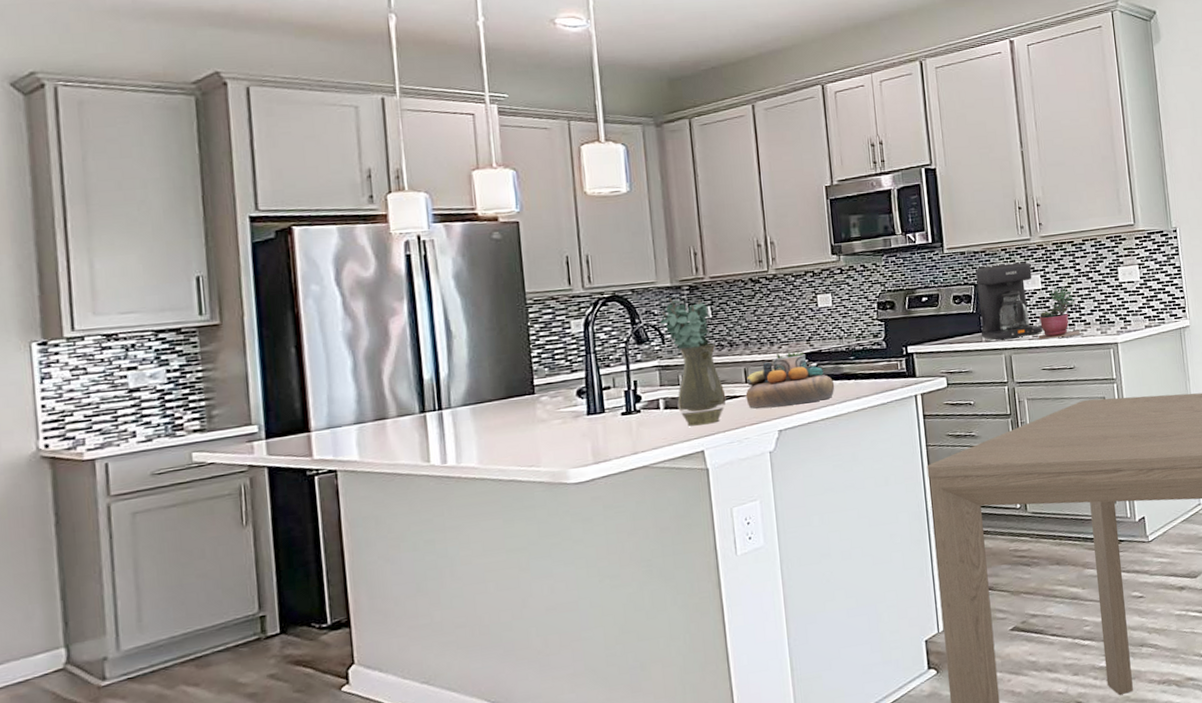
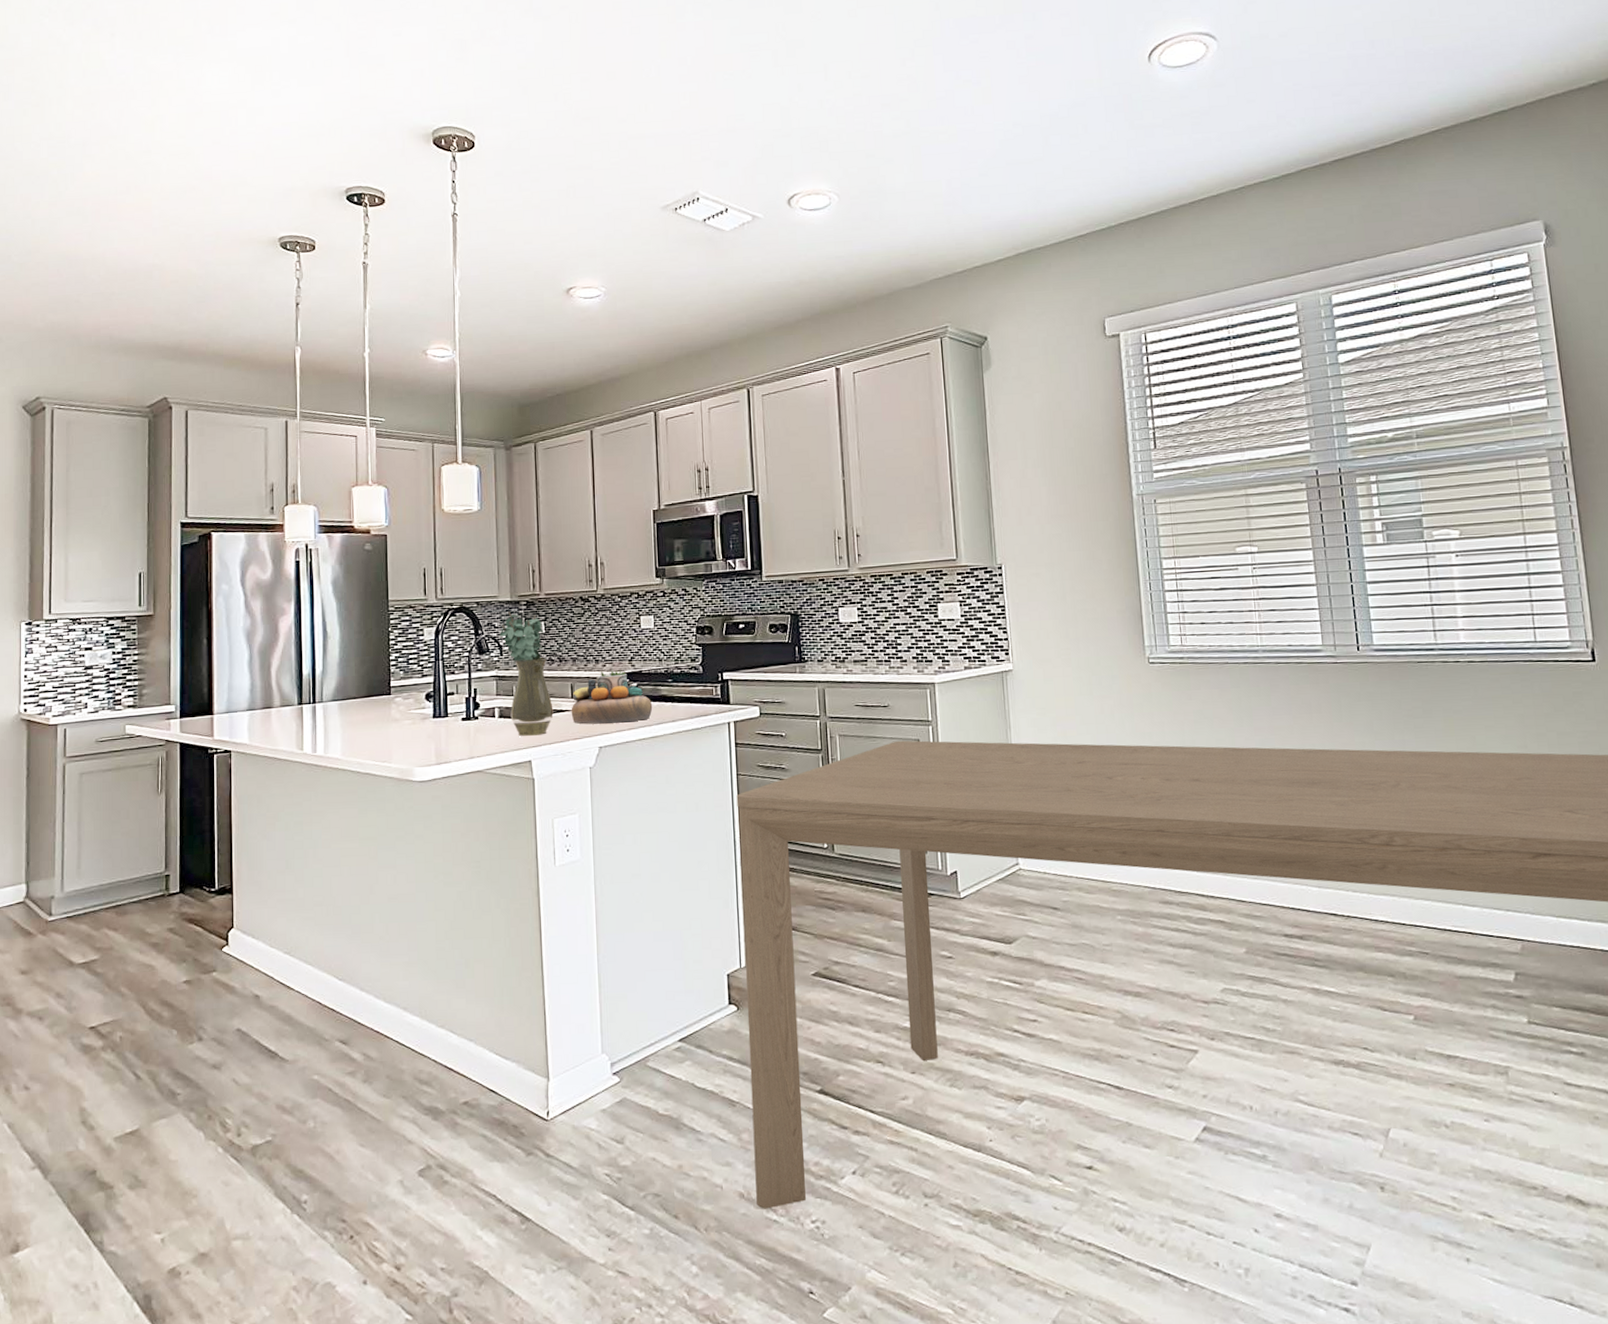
coffee maker: present [975,263,1042,340] -> none [793,594,857,672]
succulent plant: present [1038,285,1080,340] -> none [852,620,896,675]

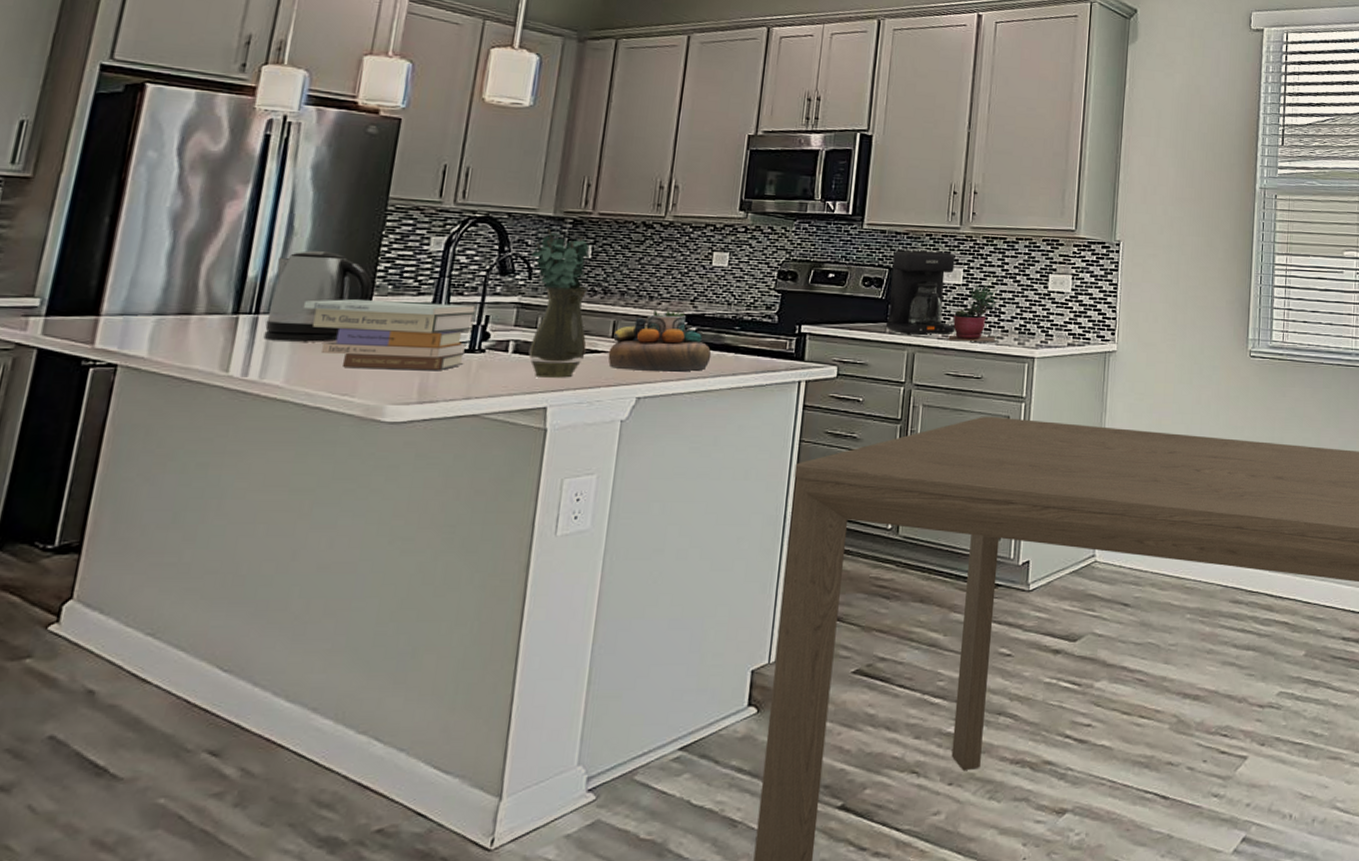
kettle: none [321,649,389,724] -> present [263,251,372,343]
books: none [344,681,466,740] -> present [303,299,476,370]
coffee maker: none [793,594,857,672] -> present [885,250,955,334]
succulent plant: none [852,620,896,675] -> present [948,284,997,342]

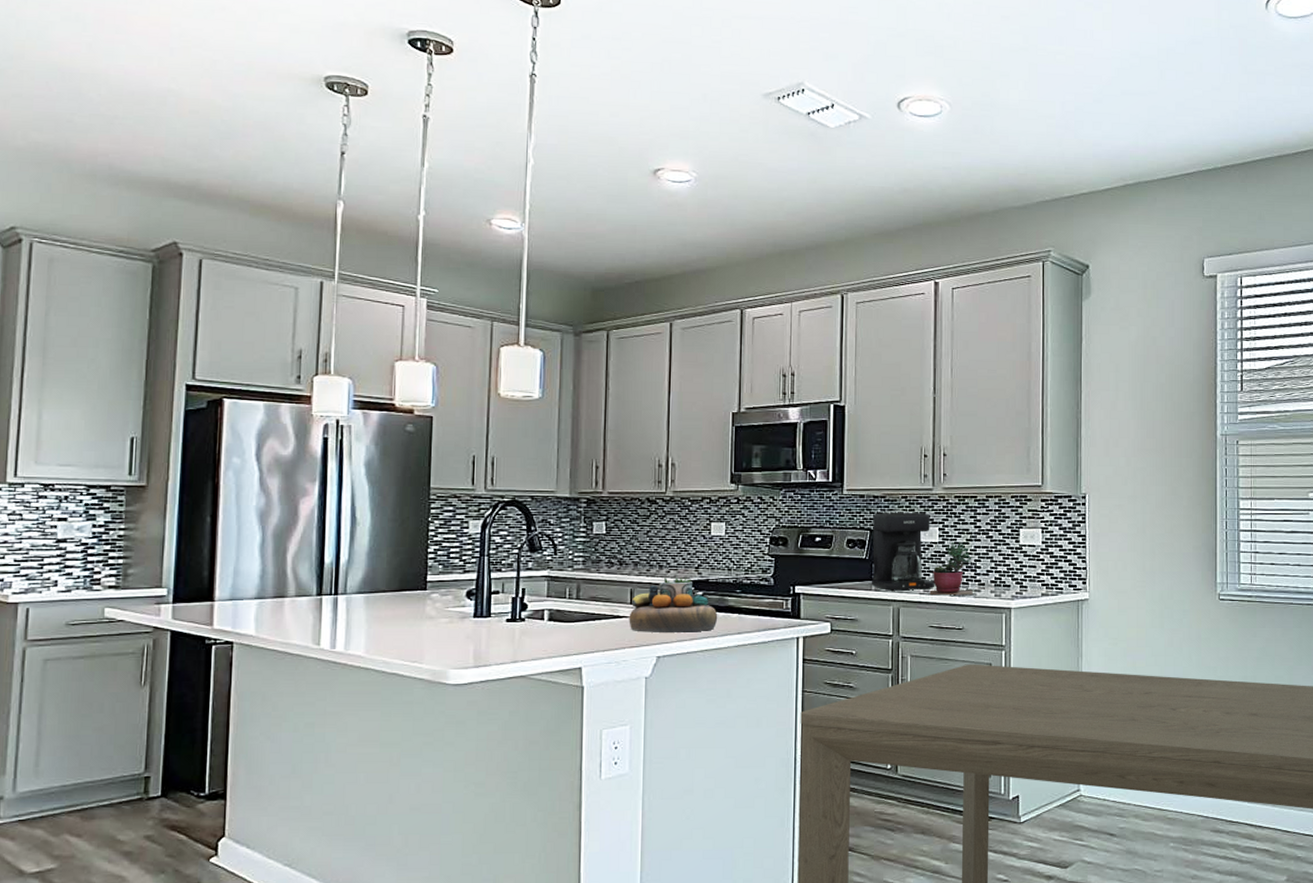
kettle: present [263,251,372,343] -> none [344,538,426,619]
books: present [303,299,476,370] -> none [372,579,513,638]
vase: present [528,228,590,379] -> none [555,508,610,643]

